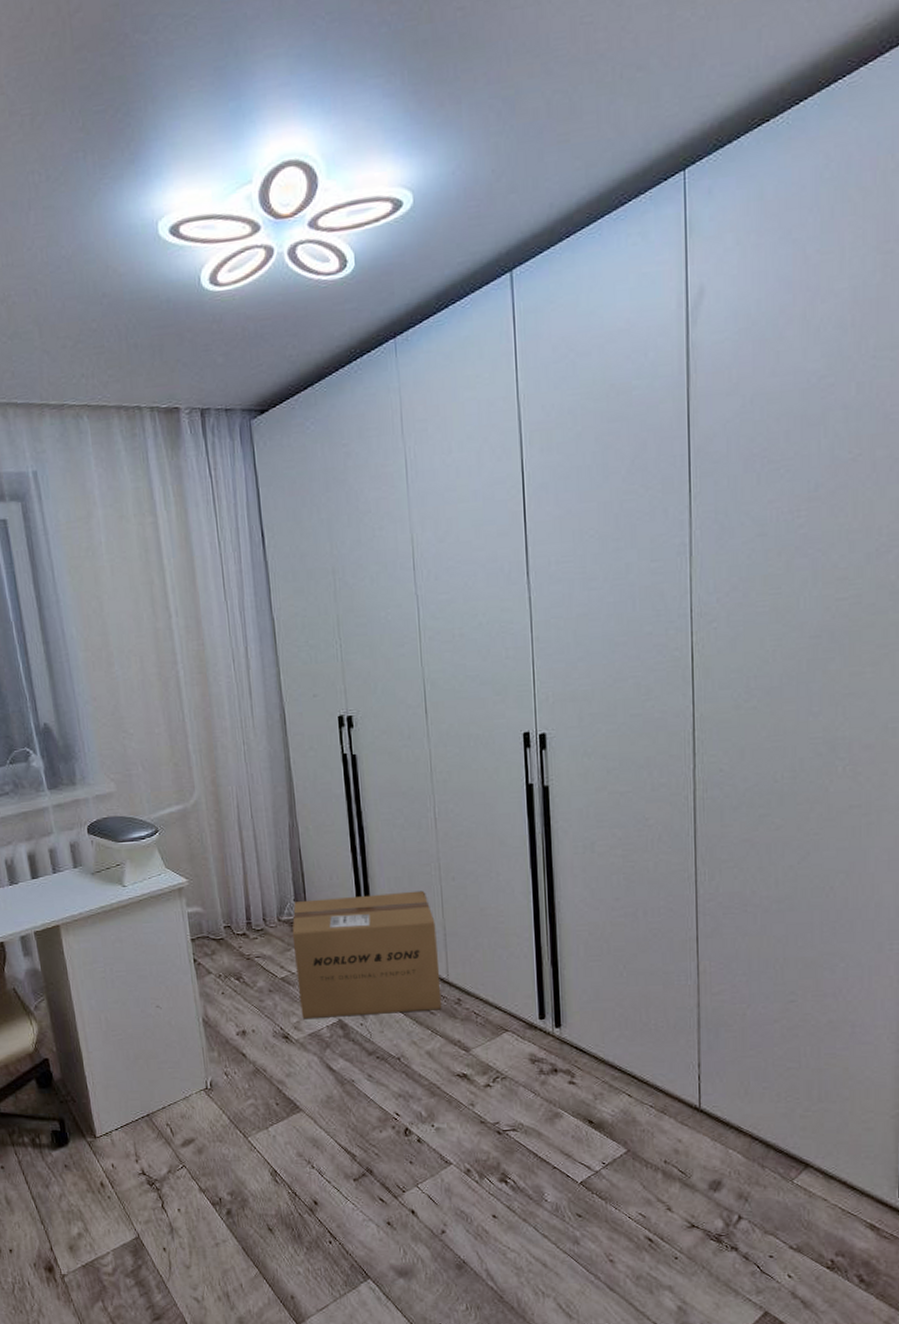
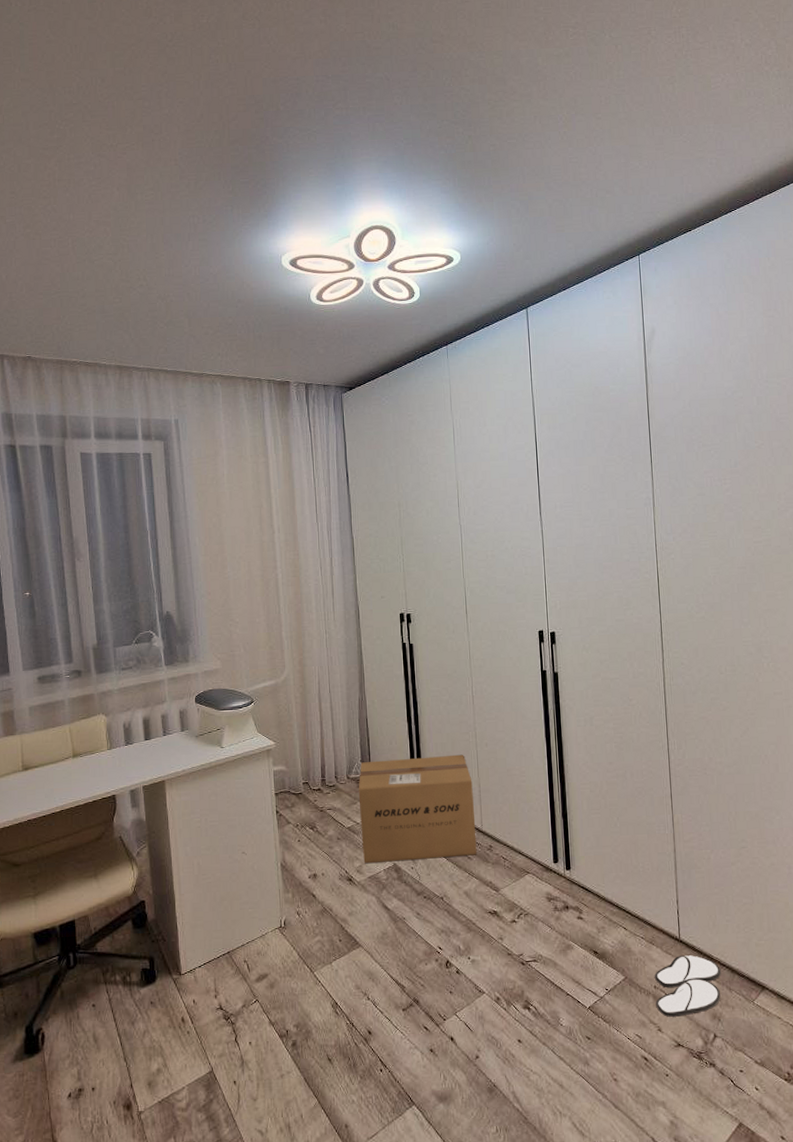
slippers: none [665,1127,753,1195] -> present [655,955,722,1017]

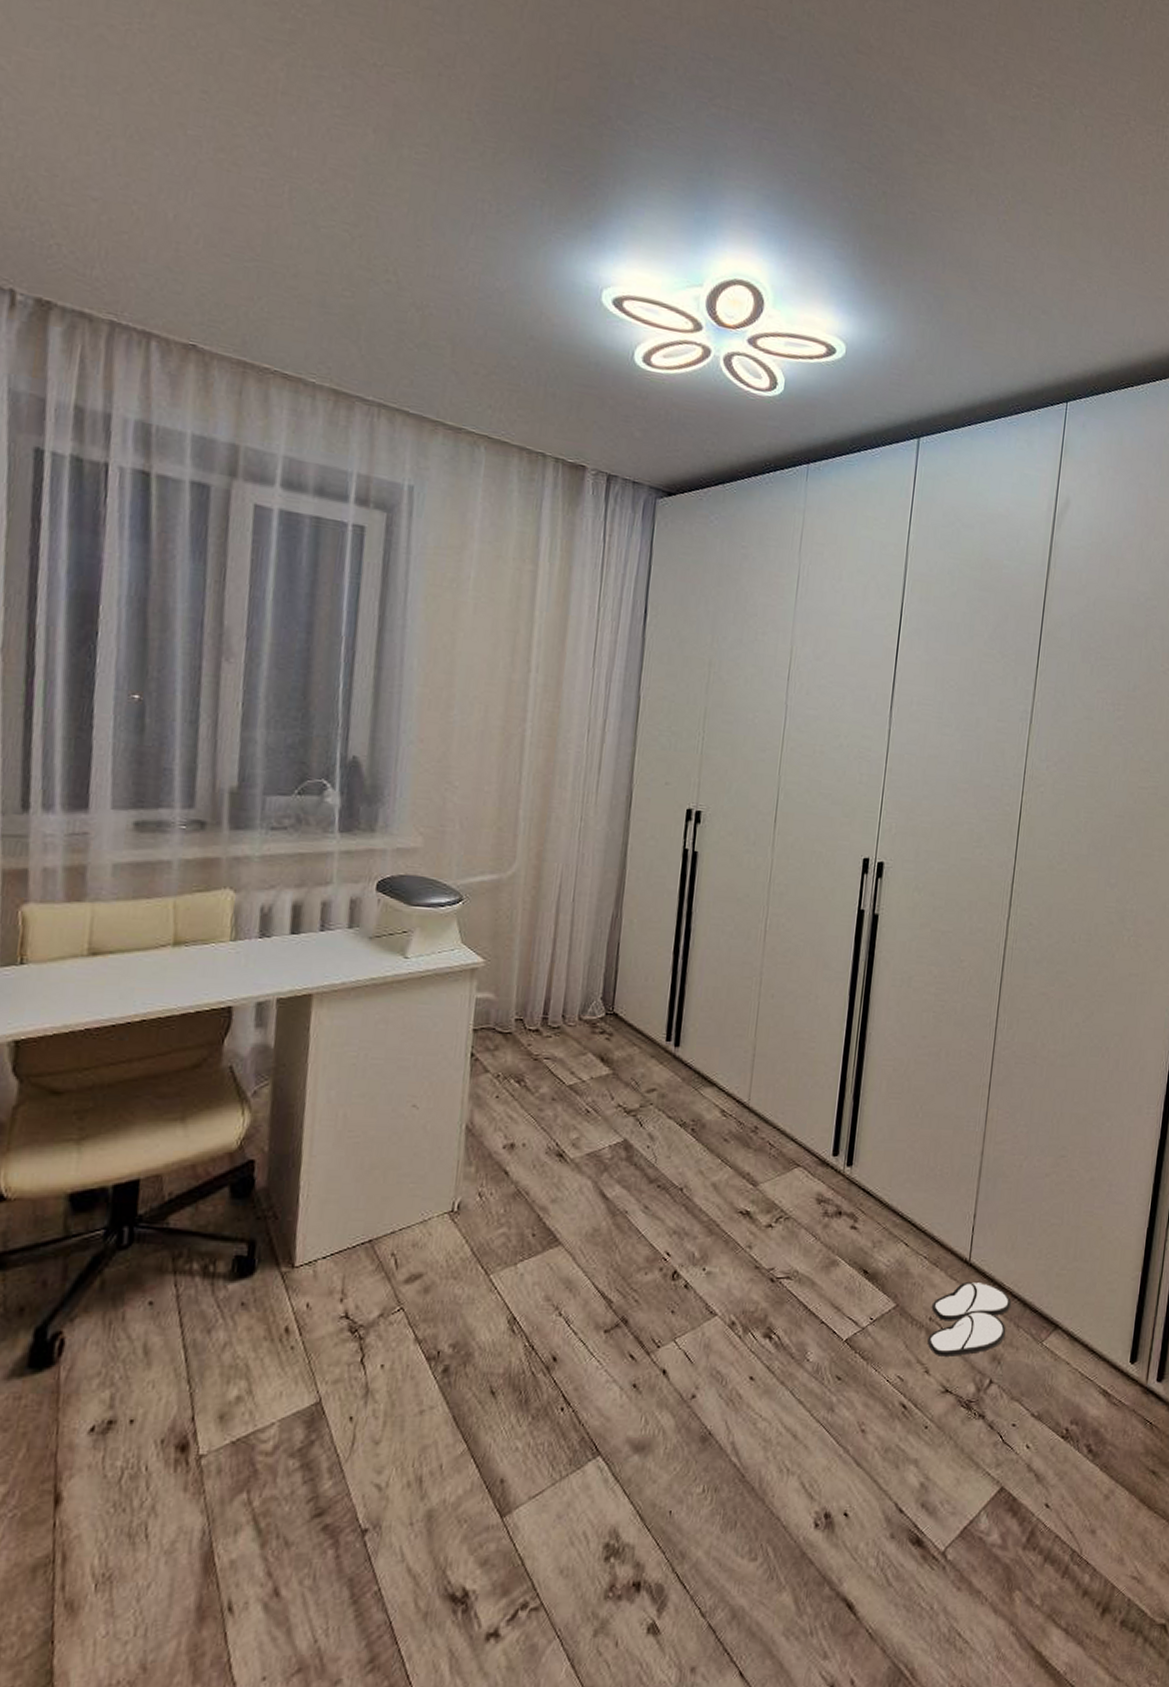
box: present [358,754,477,863] -> none [583,1000,747,1137]

